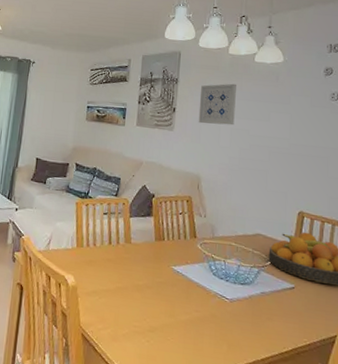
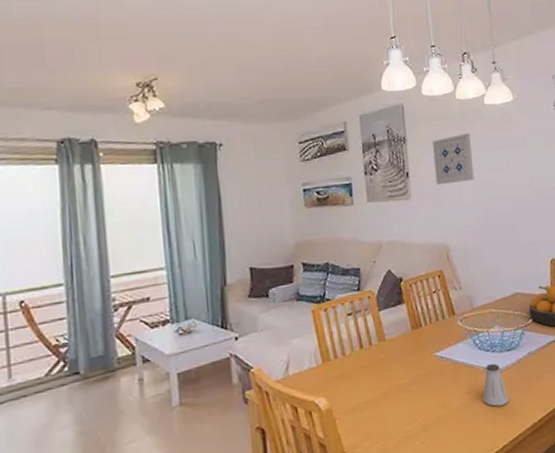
saltshaker: none [210,291,235,333] -> present [483,363,510,407]

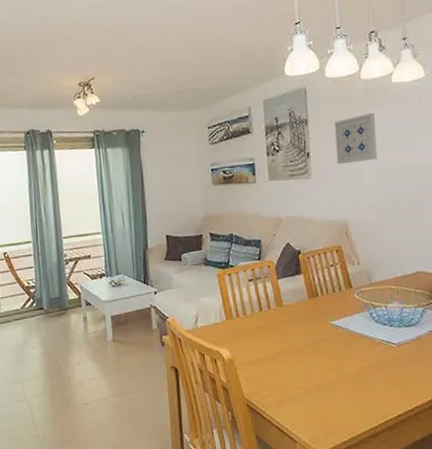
saltshaker: present [483,363,510,407] -> none [378,337,406,377]

